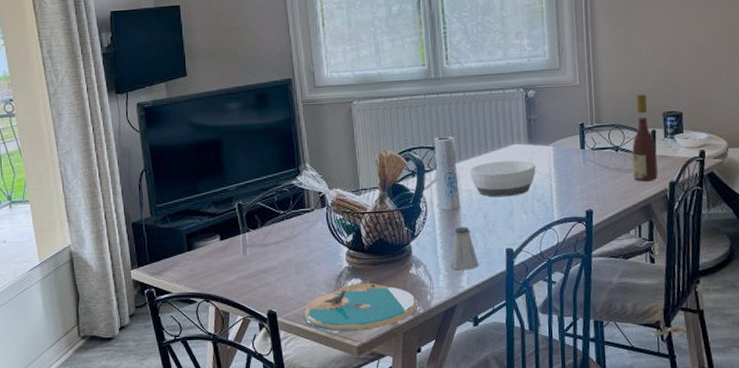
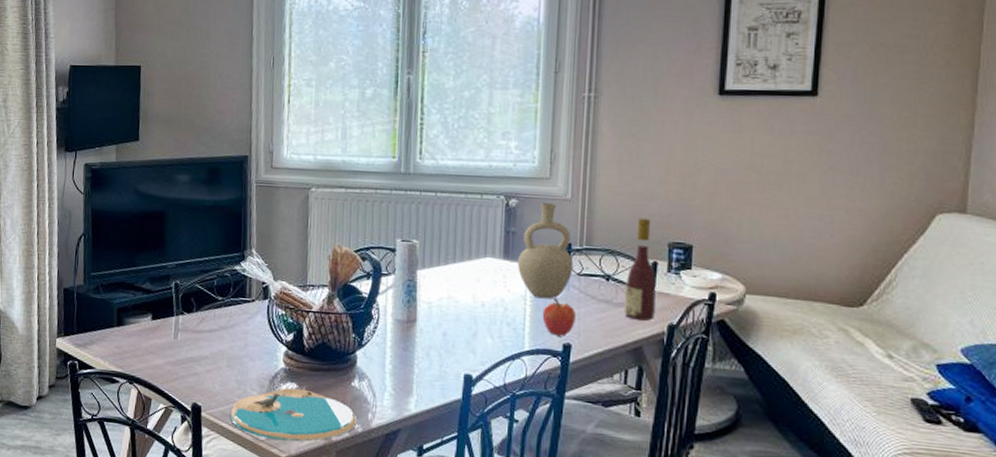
saltshaker: present [451,227,479,271] -> none [399,342,431,392]
bowl: present [469,160,536,197] -> none [431,273,510,316]
vase: none [541,90,588,174] -> present [518,202,574,299]
apple: none [566,172,594,205] -> present [542,298,576,337]

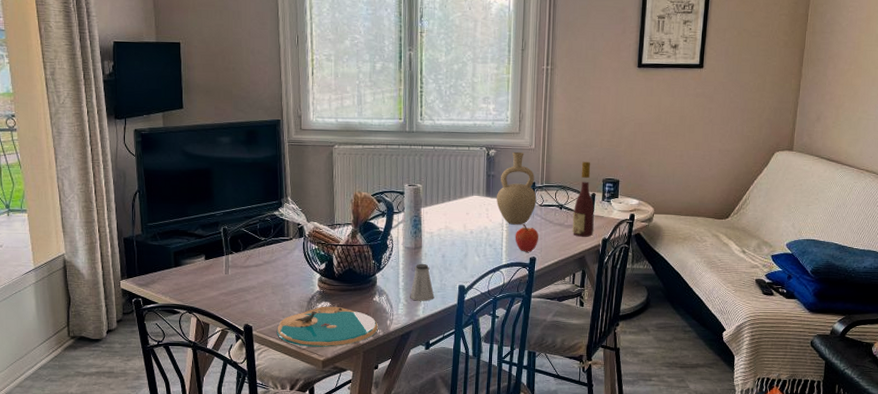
saltshaker: none [399,342,431,392] -> present [410,264,434,301]

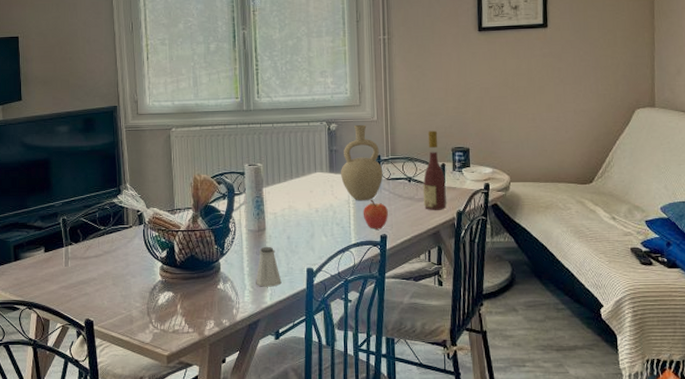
plate: present [276,306,379,347] -> none [118,296,225,341]

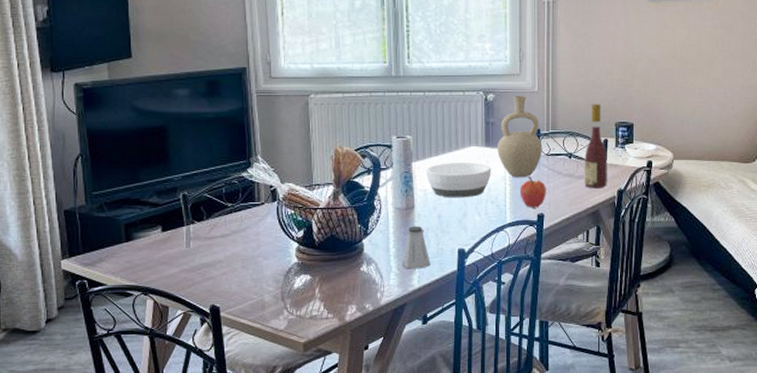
bowl: none [275,187,336,220] -> present [425,162,492,198]

